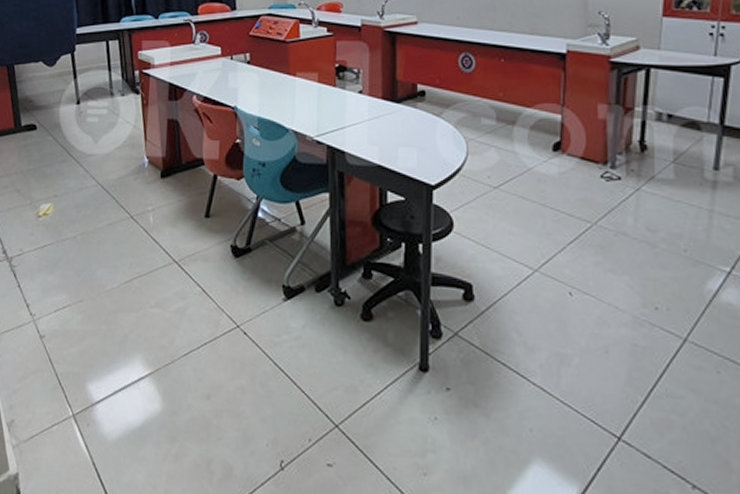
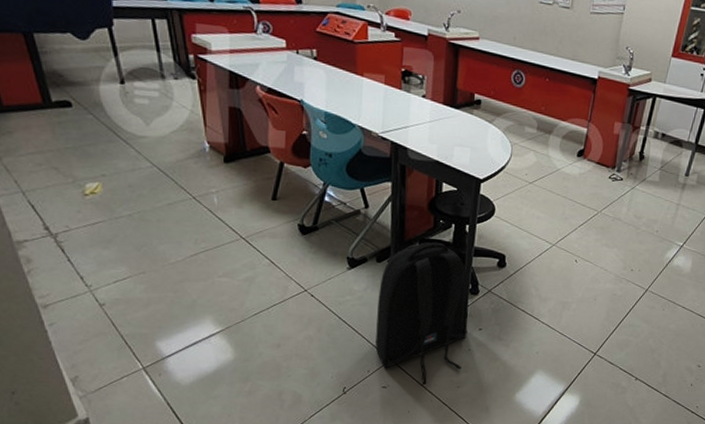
backpack: none [317,266,431,466] -> present [375,242,469,384]

